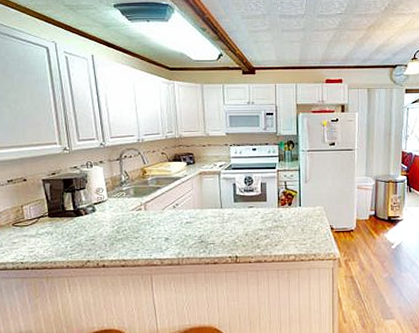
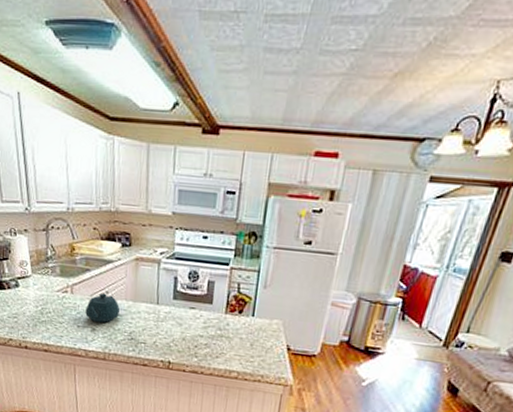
teapot: none [159,206,190,232] -> present [85,293,121,323]

